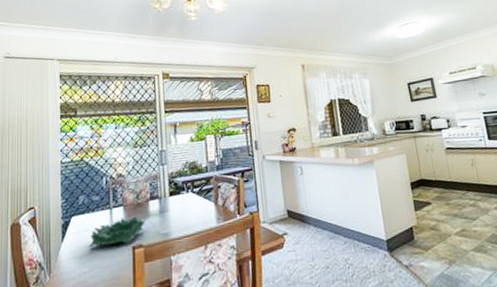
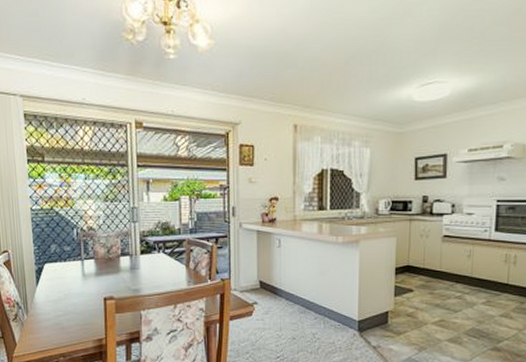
decorative bowl: present [89,216,146,248] -> none [62,270,116,295]

